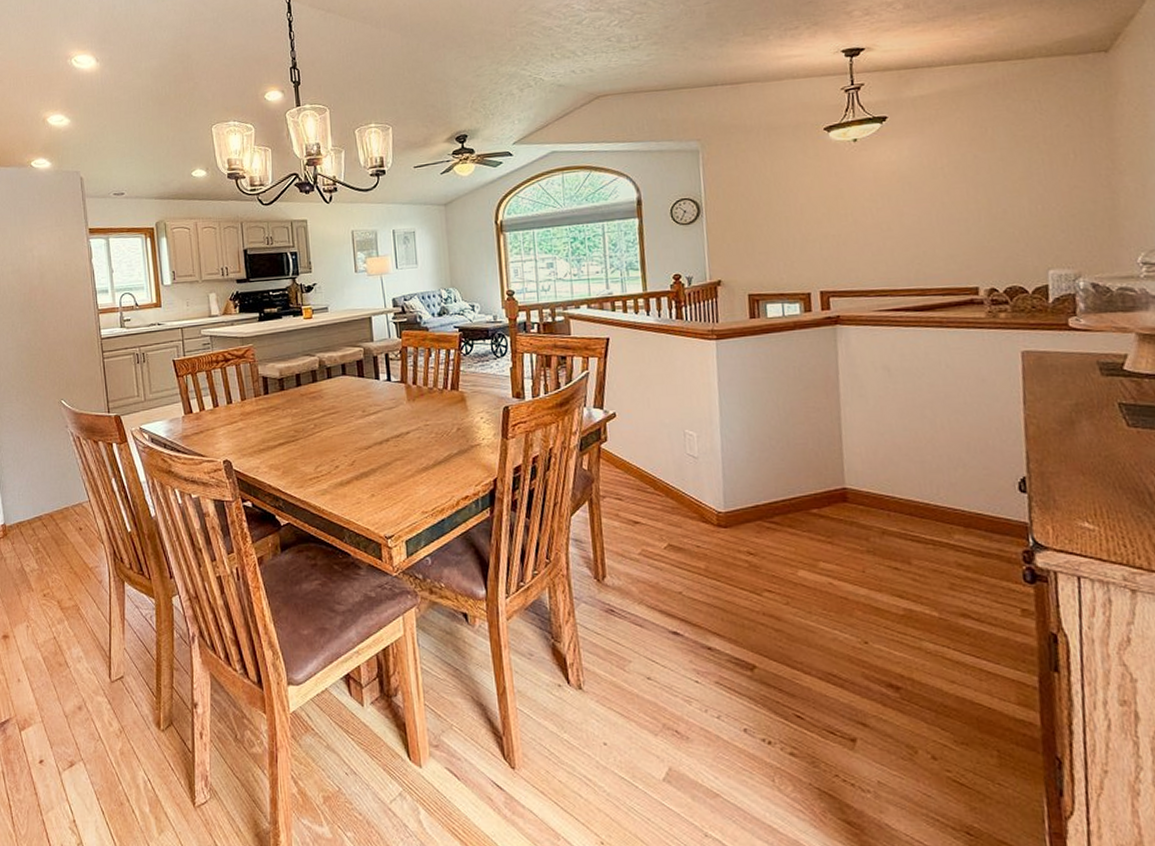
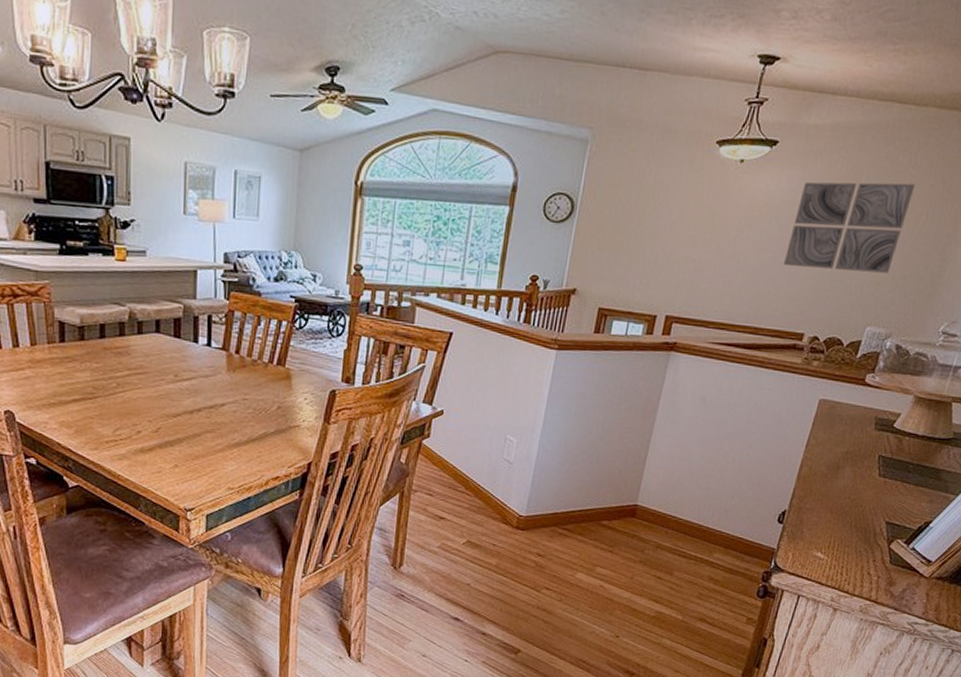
wall art: none [927,127,1054,225] -> present [784,181,916,273]

